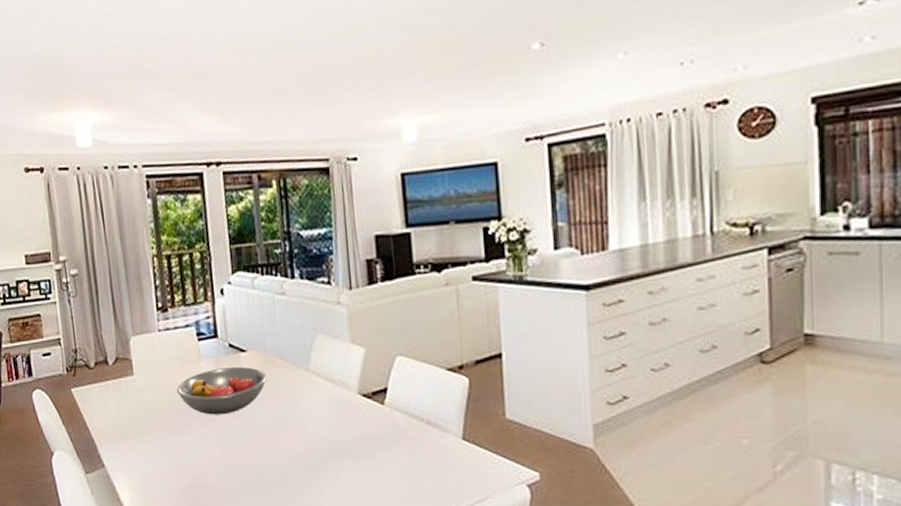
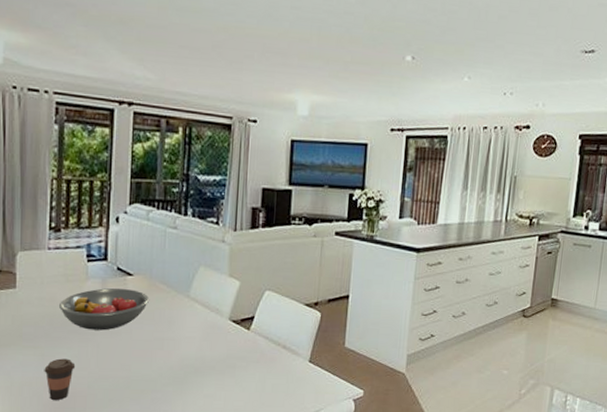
coffee cup: none [171,447,202,494] -> present [44,358,76,401]

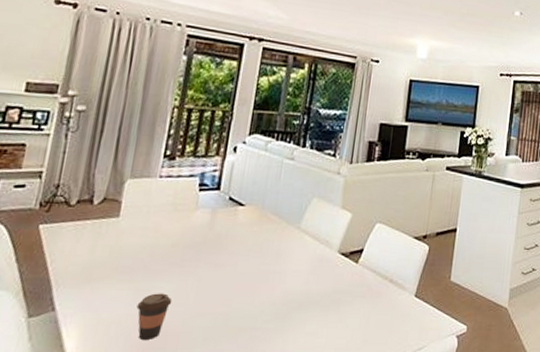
fruit bowl: present [59,288,150,331] -> none [163,218,260,263]

